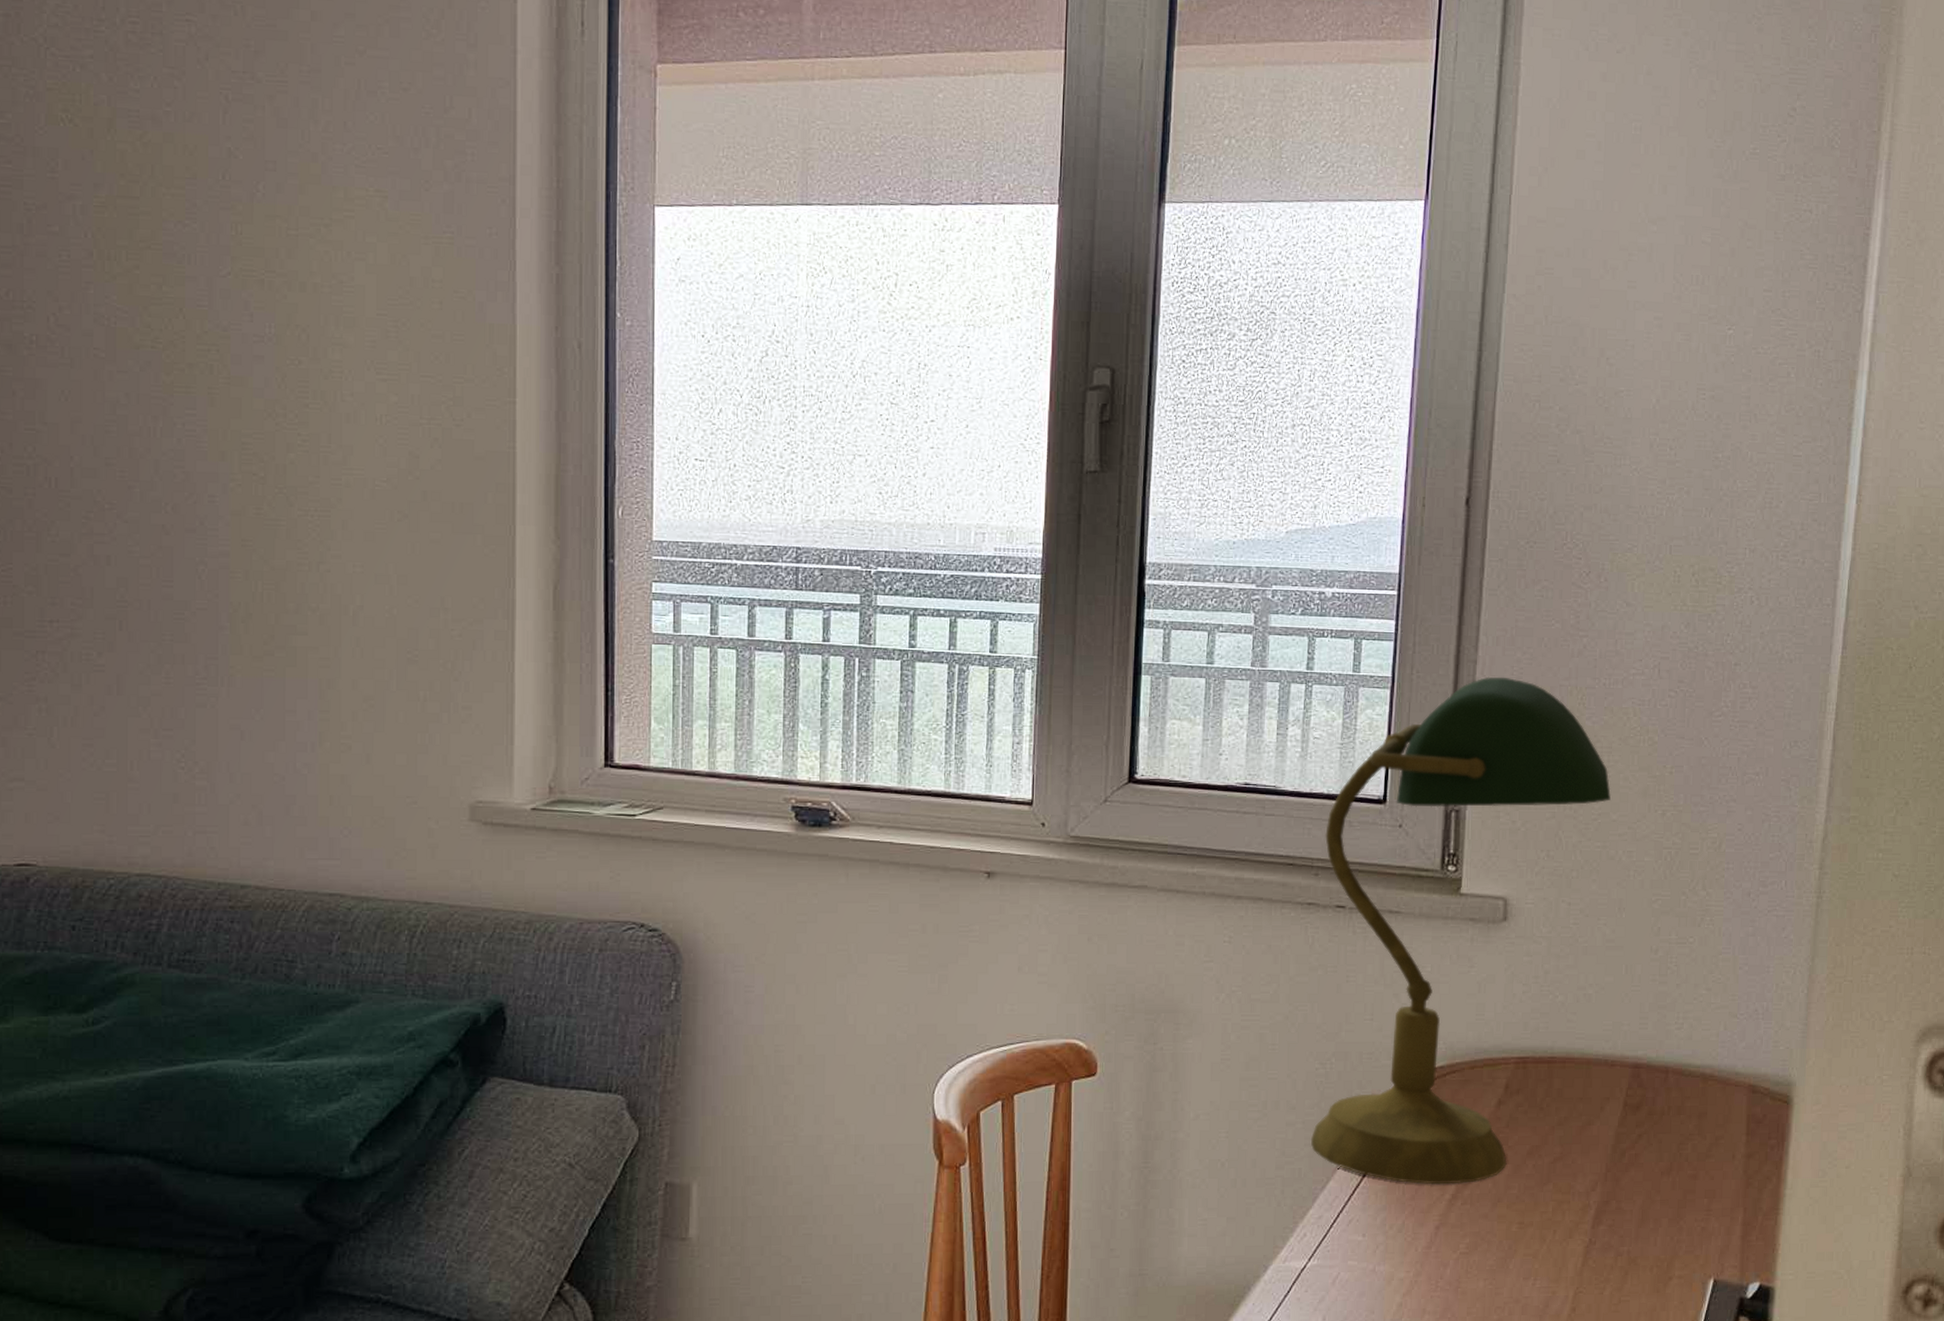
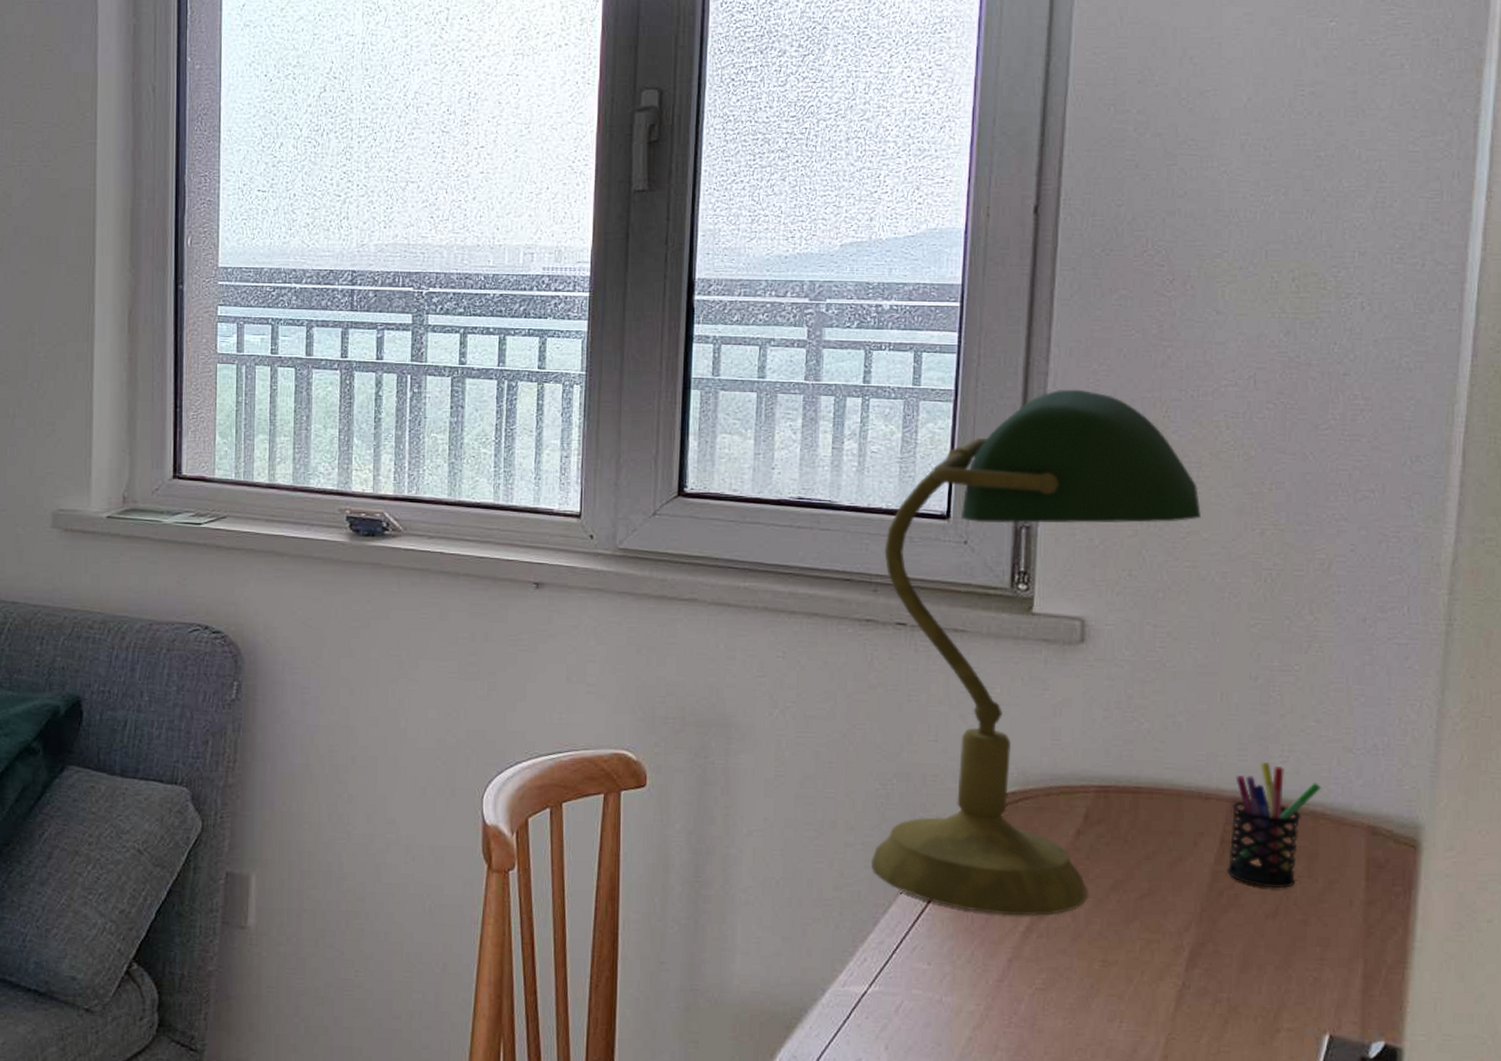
pen holder: none [1628,1028,1711,1147] -> present [1226,761,1322,889]

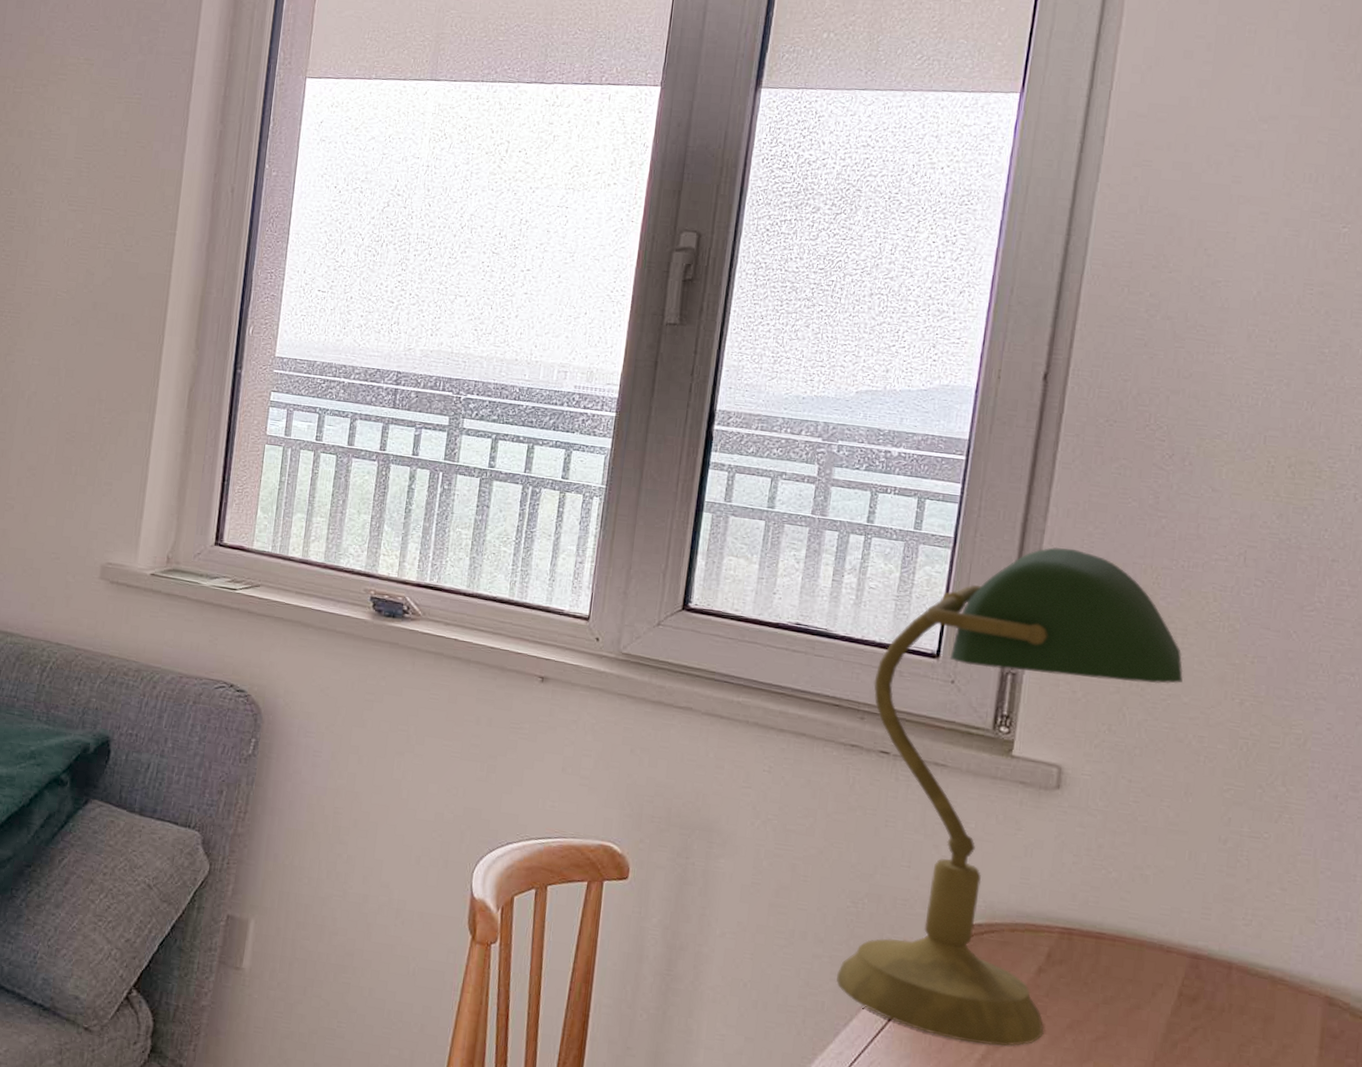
pen holder: present [1226,761,1322,889] -> none [1181,922,1282,1048]

